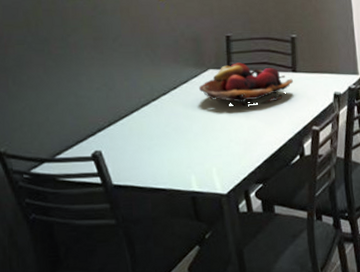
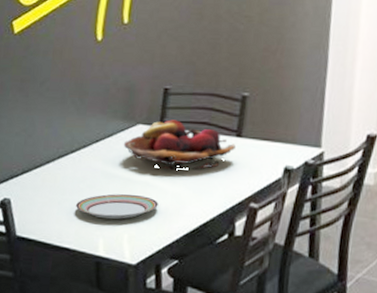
plate: none [165,131,238,157] -> present [76,194,158,220]

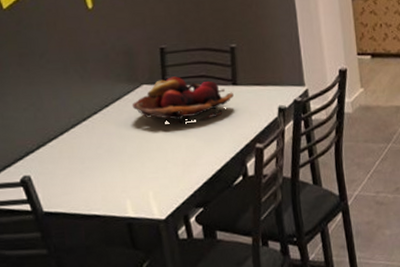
plate: present [76,194,158,220] -> none [98,152,175,181]

